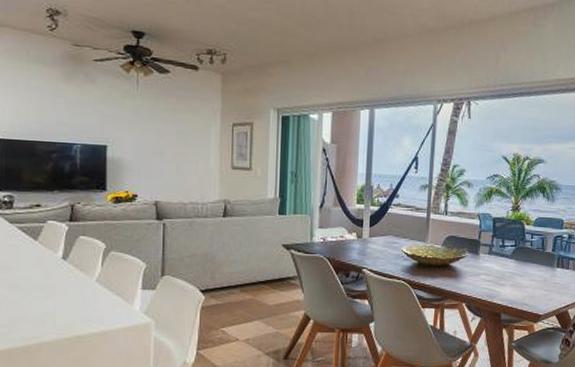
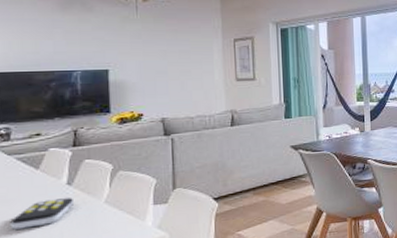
remote control: none [9,271,67,298] -> present [10,197,73,230]

